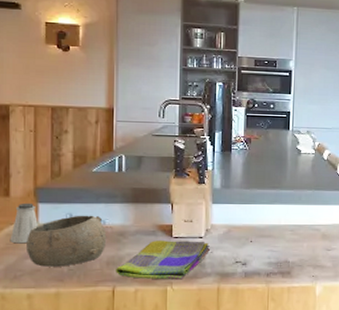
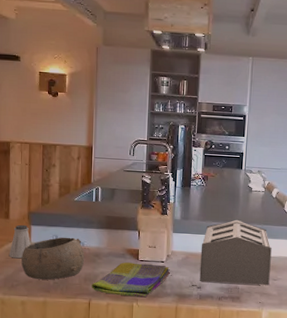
toaster: none [244,185,325,257] -> present [199,219,272,286]

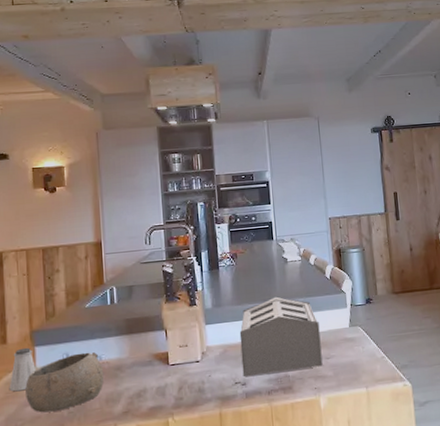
dish towel: present [92,262,171,298] -> none [116,366,209,414]

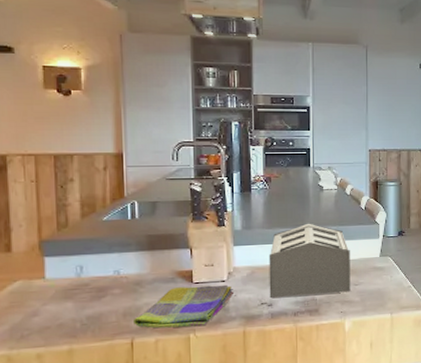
saltshaker: present [9,347,36,392] -> none [14,257,45,302]
bowl: present [25,352,105,413] -> none [33,266,122,324]
dish towel: none [116,366,209,414] -> present [134,285,235,328]

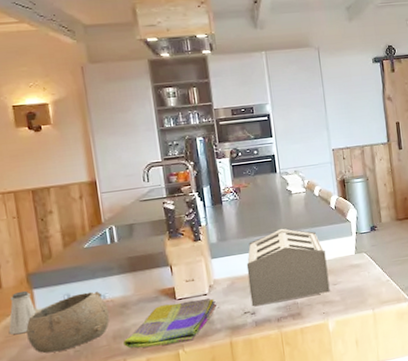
saltshaker: none [14,257,45,302] -> present [8,290,36,335]
bowl: none [33,266,122,324] -> present [26,291,110,354]

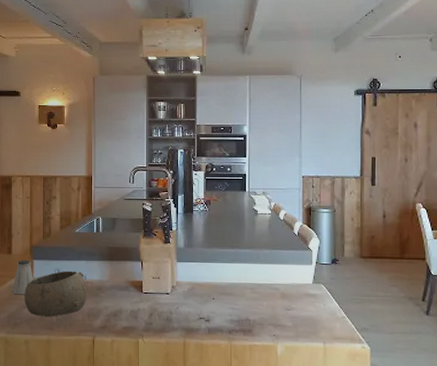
dish towel: present [123,299,217,348] -> none [95,295,177,333]
toaster: present [246,228,330,306] -> none [207,245,283,316]

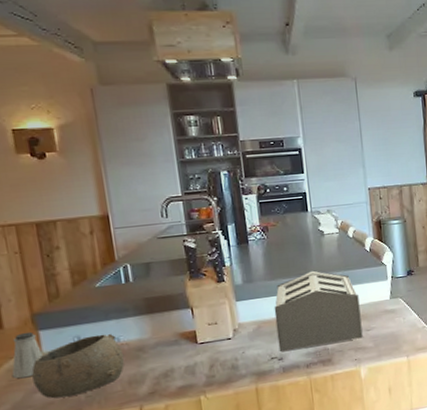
toaster: none [207,245,283,316] -> present [274,270,363,351]

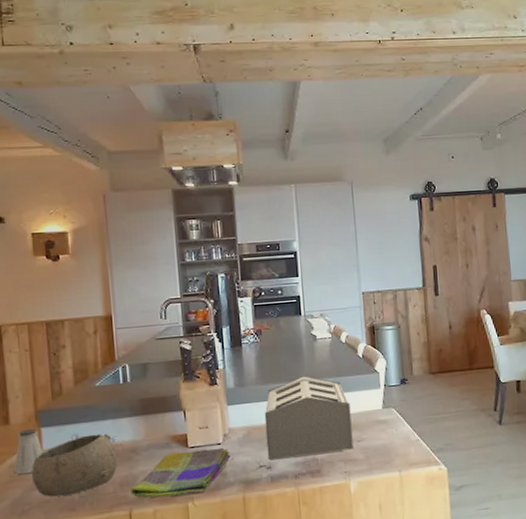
dish towel: none [140,343,242,394] -> present [131,448,231,498]

